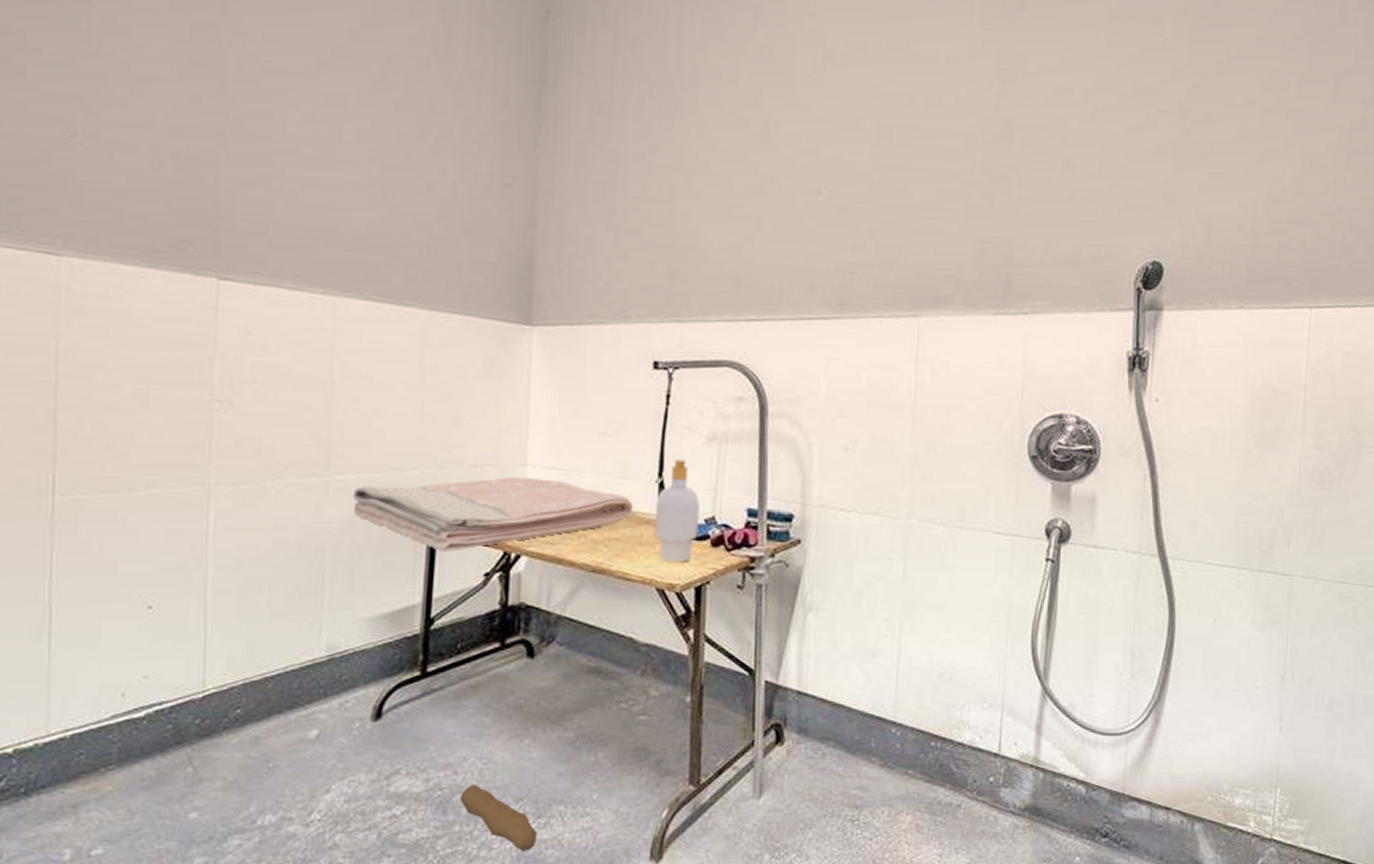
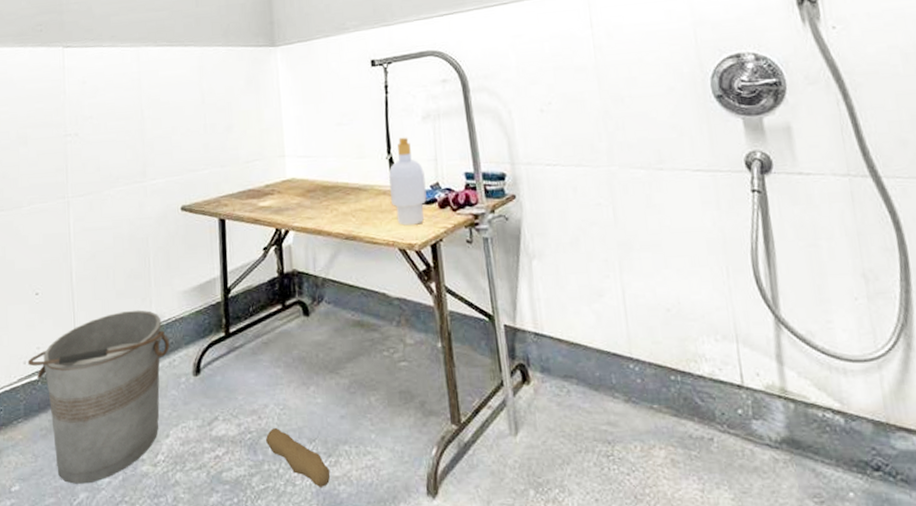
bucket: none [128,637,343,847] -> present [27,310,170,484]
towel: present [353,477,633,552] -> none [163,166,371,233]

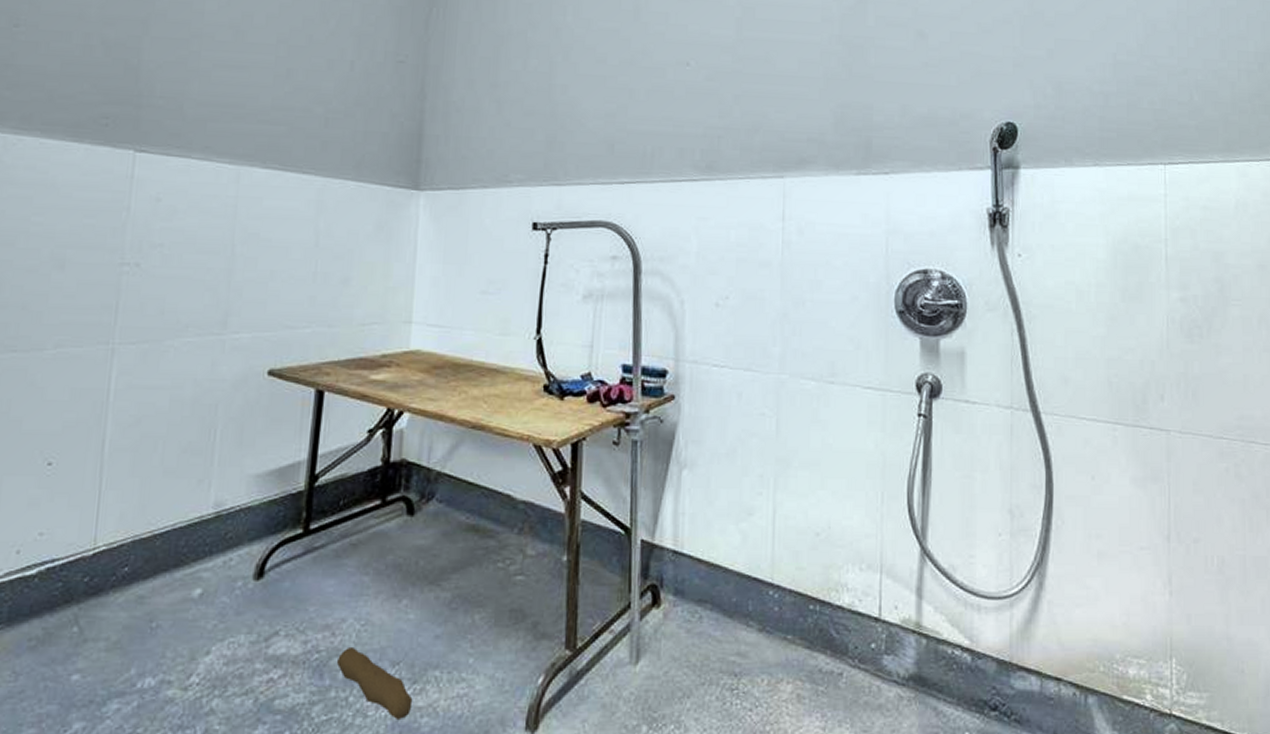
bucket: present [27,310,170,484] -> none [22,493,229,711]
soap bottle: present [389,137,427,226] -> none [533,316,576,419]

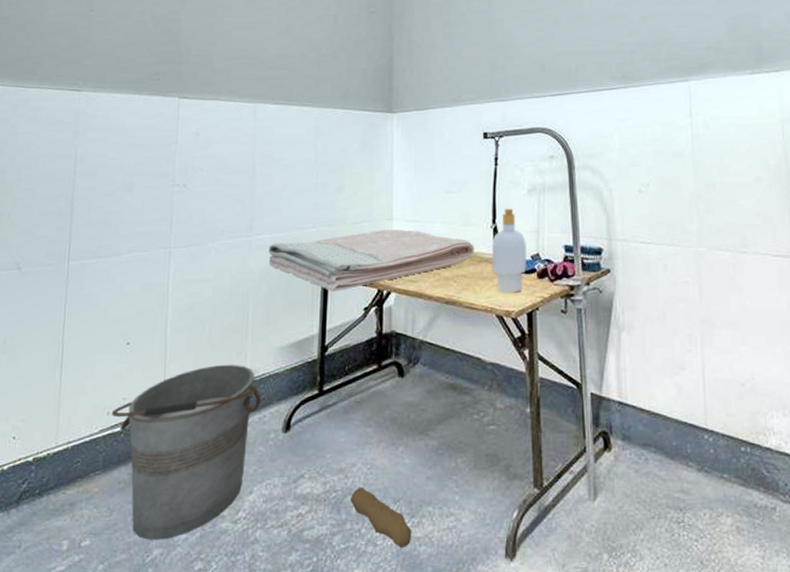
bucket: none [22,493,229,711] -> present [111,364,262,540]
towel: none [247,335,512,409] -> present [268,230,474,292]
soap bottle: none [533,316,576,419] -> present [492,208,527,293]

